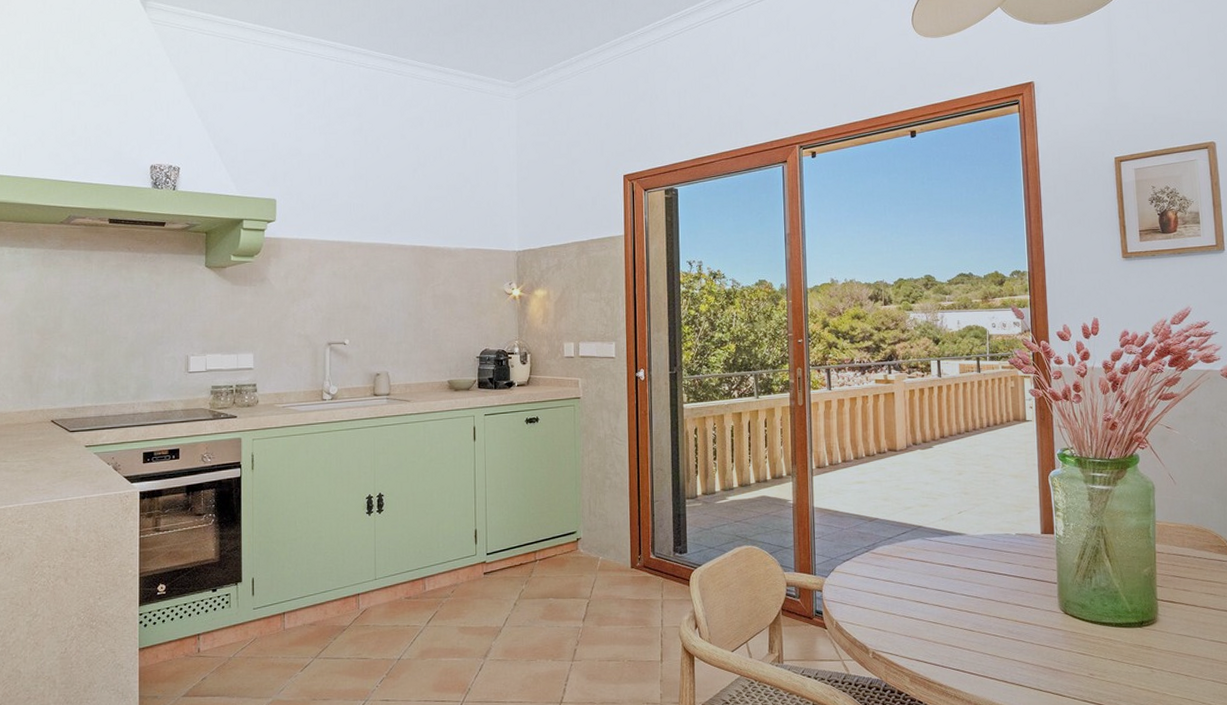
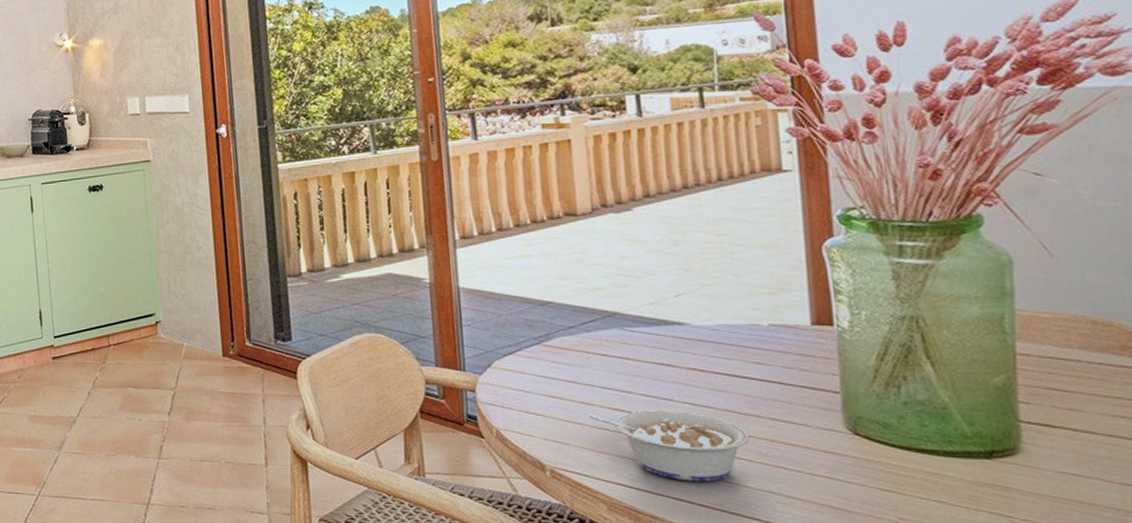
legume: none [898,601,1002,655] -> present [587,410,750,482]

